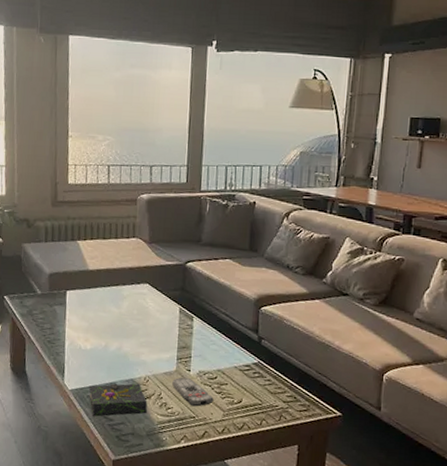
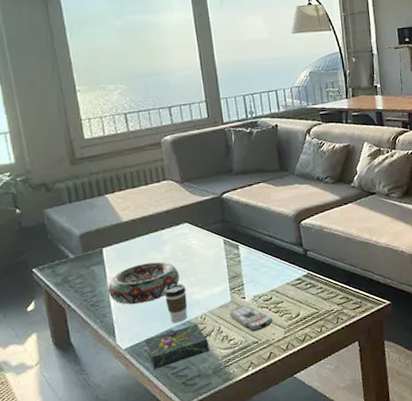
decorative bowl: none [64,313,132,352] -> present [107,261,180,305]
coffee cup: none [114,340,135,378] -> present [164,283,188,323]

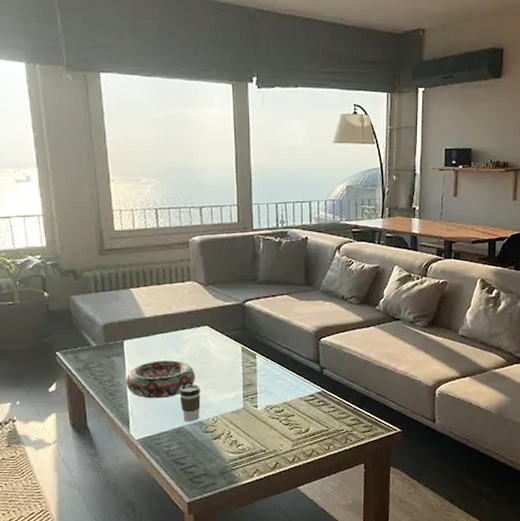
book: present [144,324,209,370] -> none [156,425,218,463]
remote control: present [229,304,273,332] -> none [241,413,282,441]

